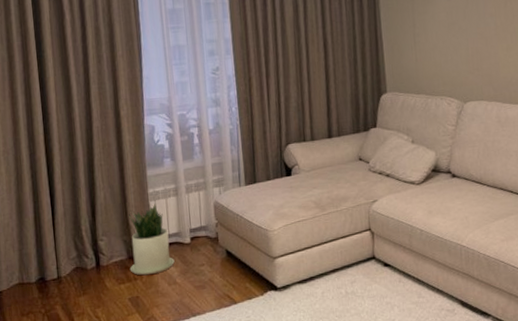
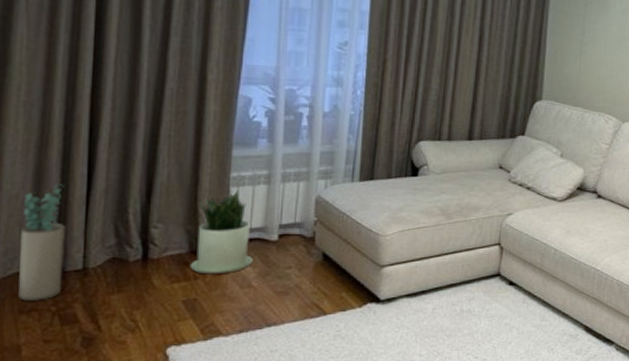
vase: none [13,207,47,306] -> present [18,178,67,301]

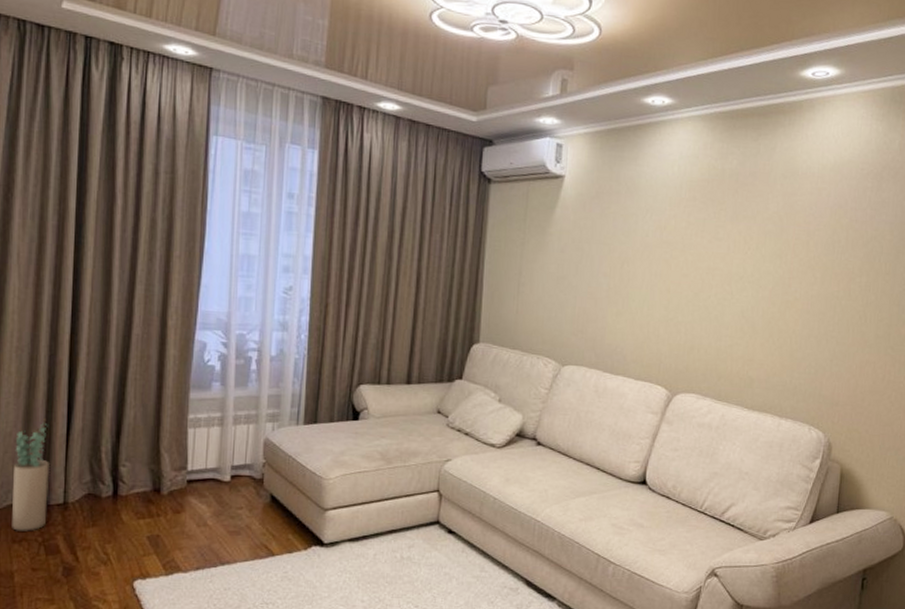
planter: present [189,190,253,275] -> none [153,432,208,513]

